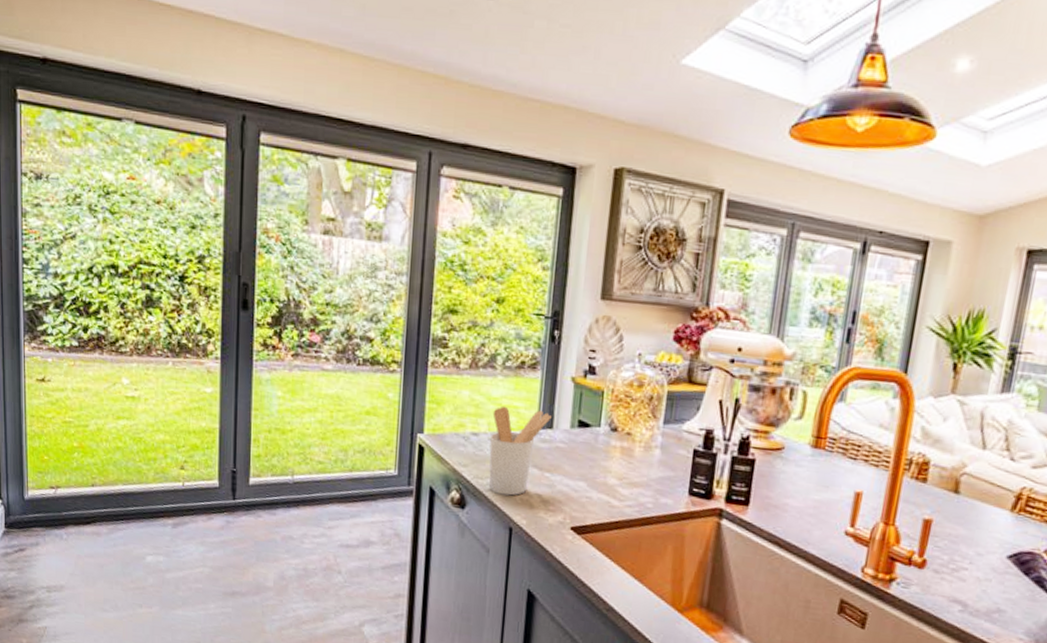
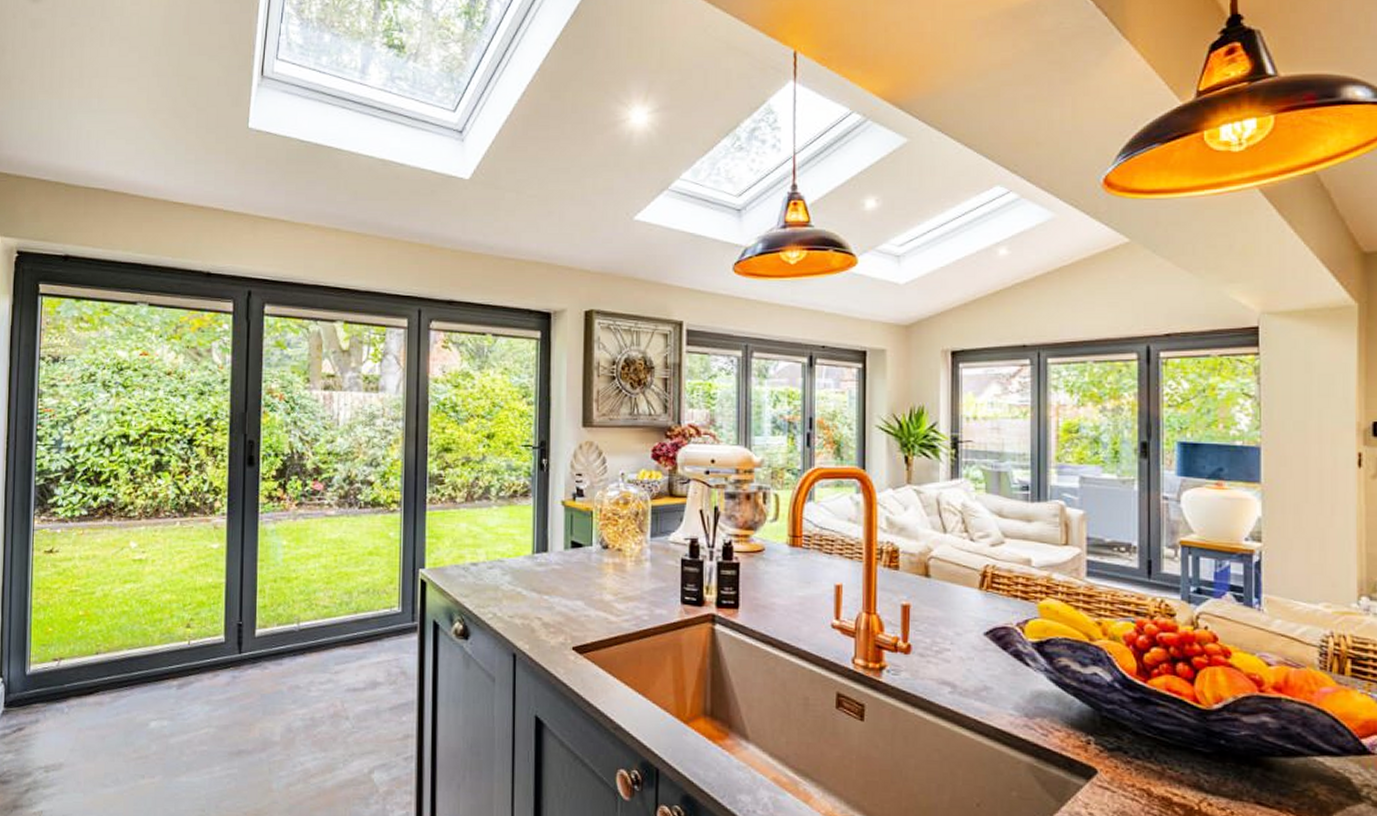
utensil holder: present [489,405,552,496] -> none [489,534,546,622]

